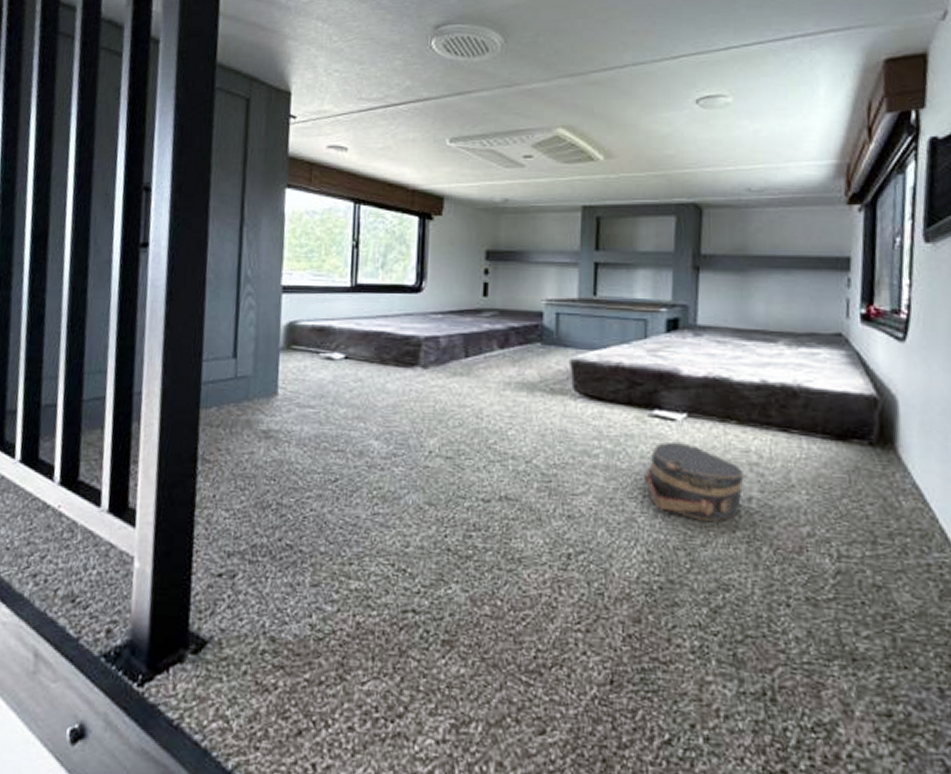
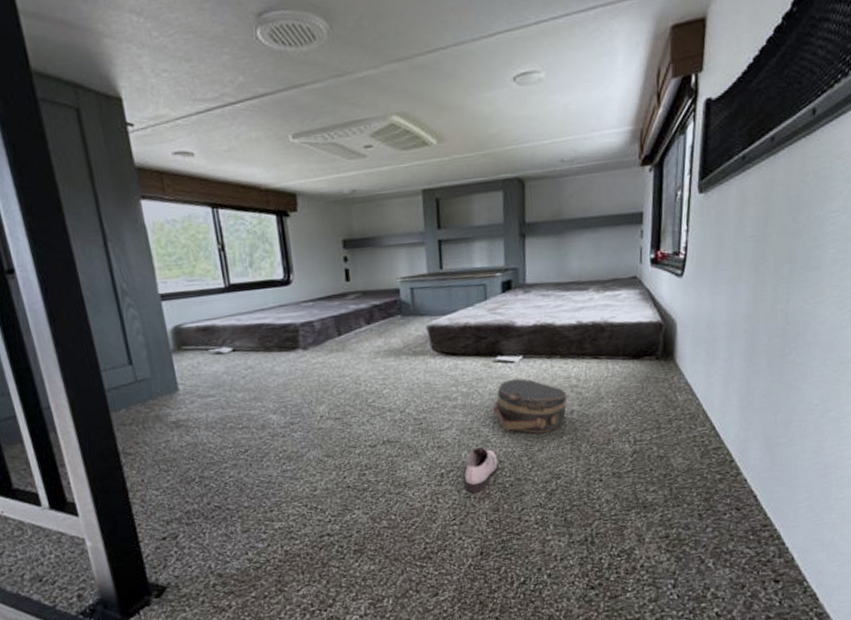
shoe: none [597,526,645,590] -> present [465,447,498,493]

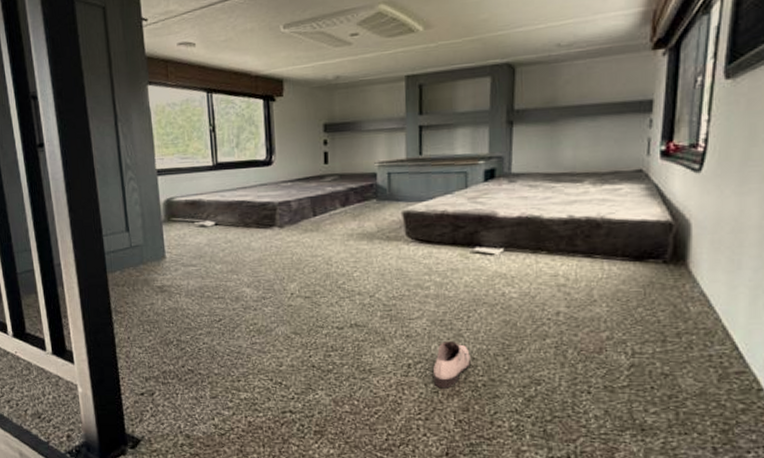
hat box: present [493,379,567,434] -> none [468,273,553,332]

